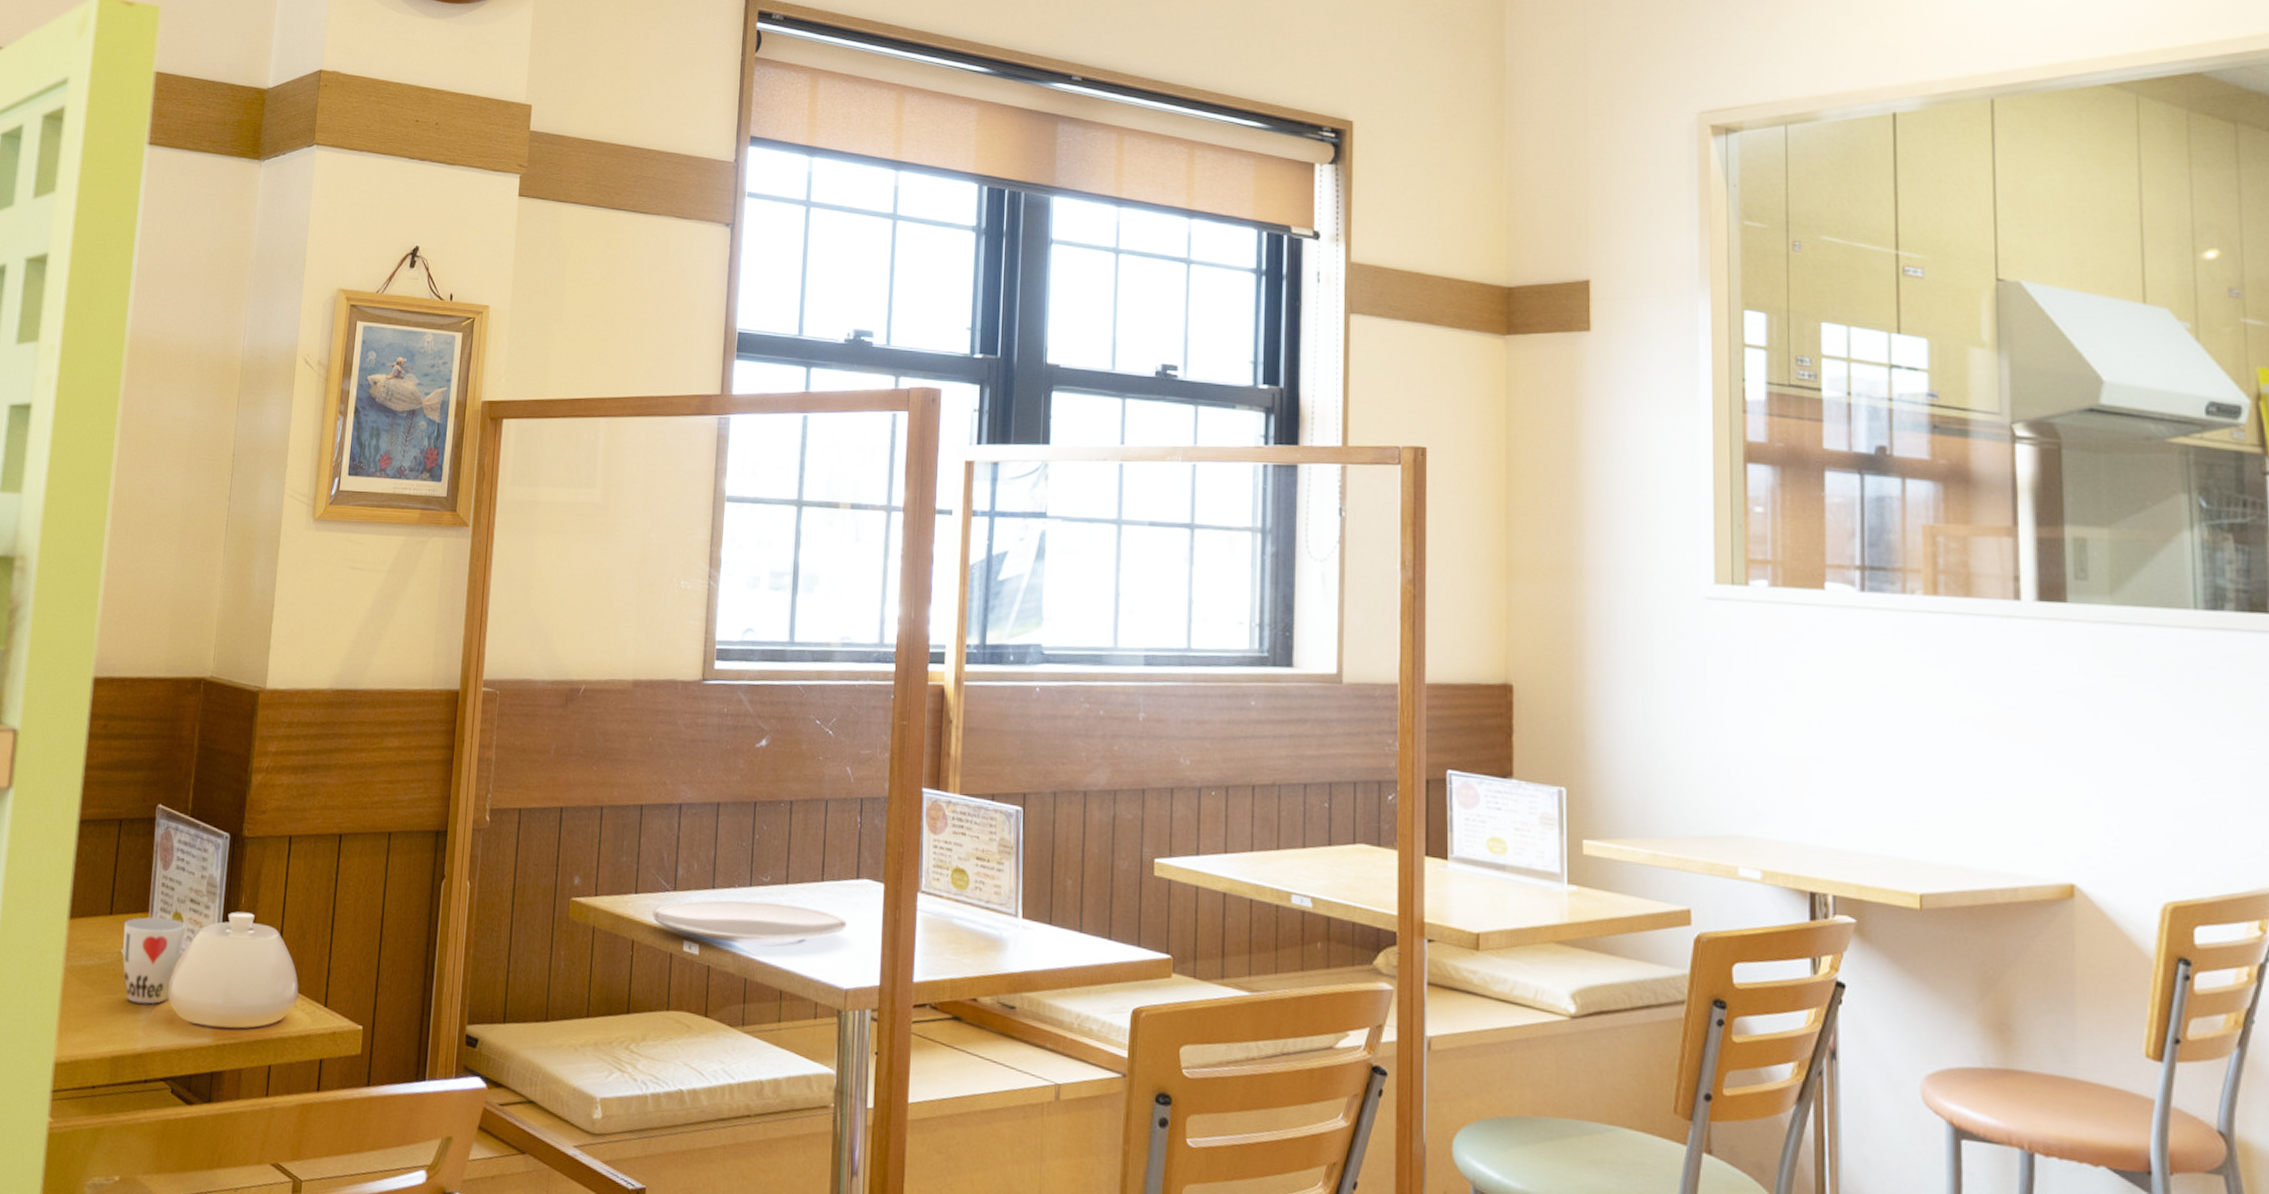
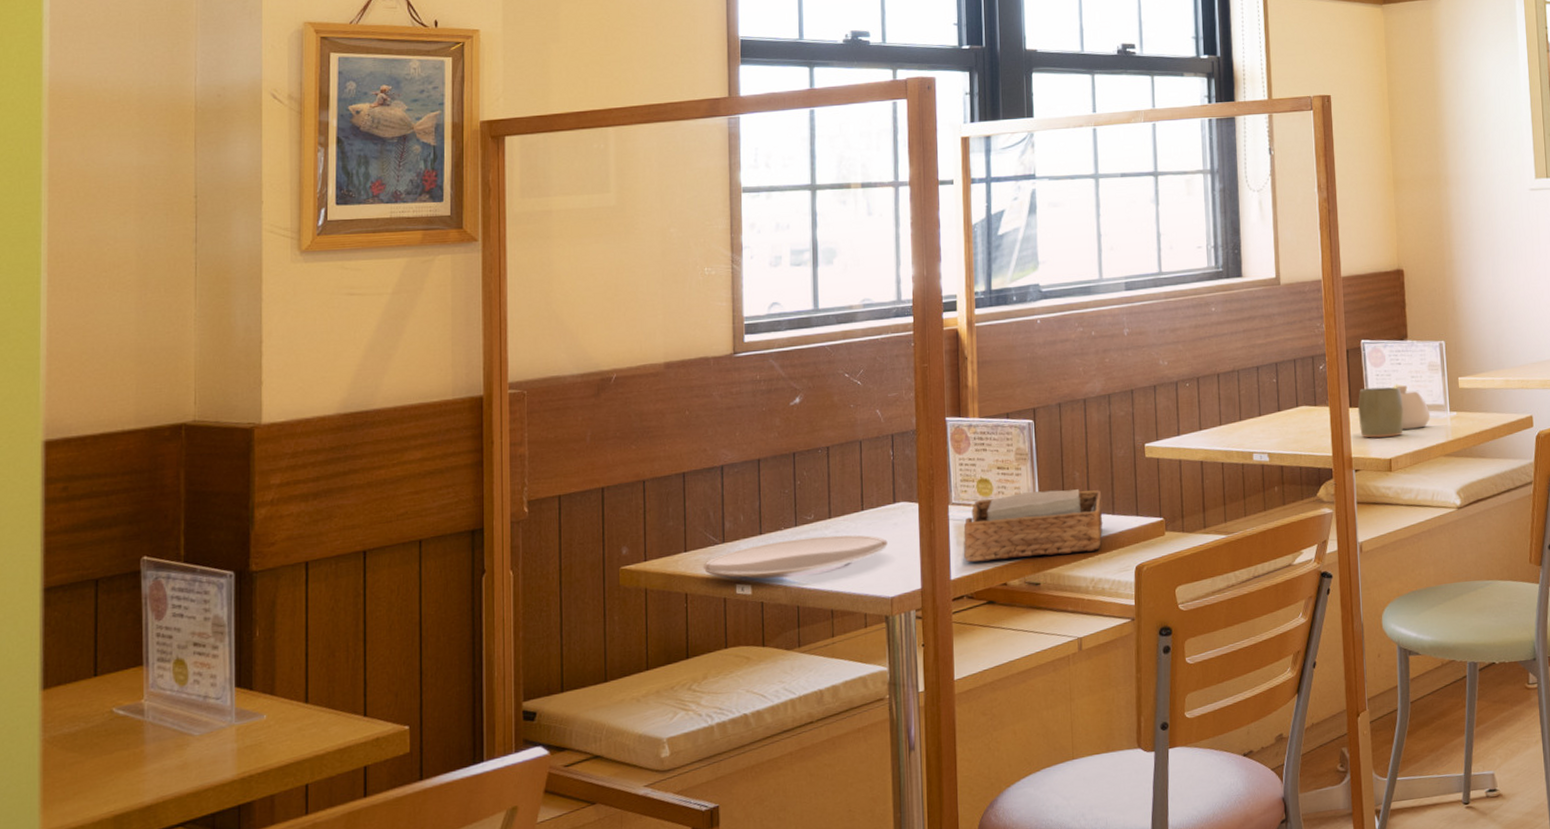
cup: present [122,917,186,1004] -> none [113,666,190,758]
sugar bowl: present [166,911,299,1029] -> none [175,643,333,764]
napkin holder: none [931,893,1098,981] -> present [963,488,1103,563]
mug: none [1436,834,1500,905] -> present [1357,387,1404,438]
sugar bowl: none [1492,838,1539,900] -> present [1396,385,1431,430]

